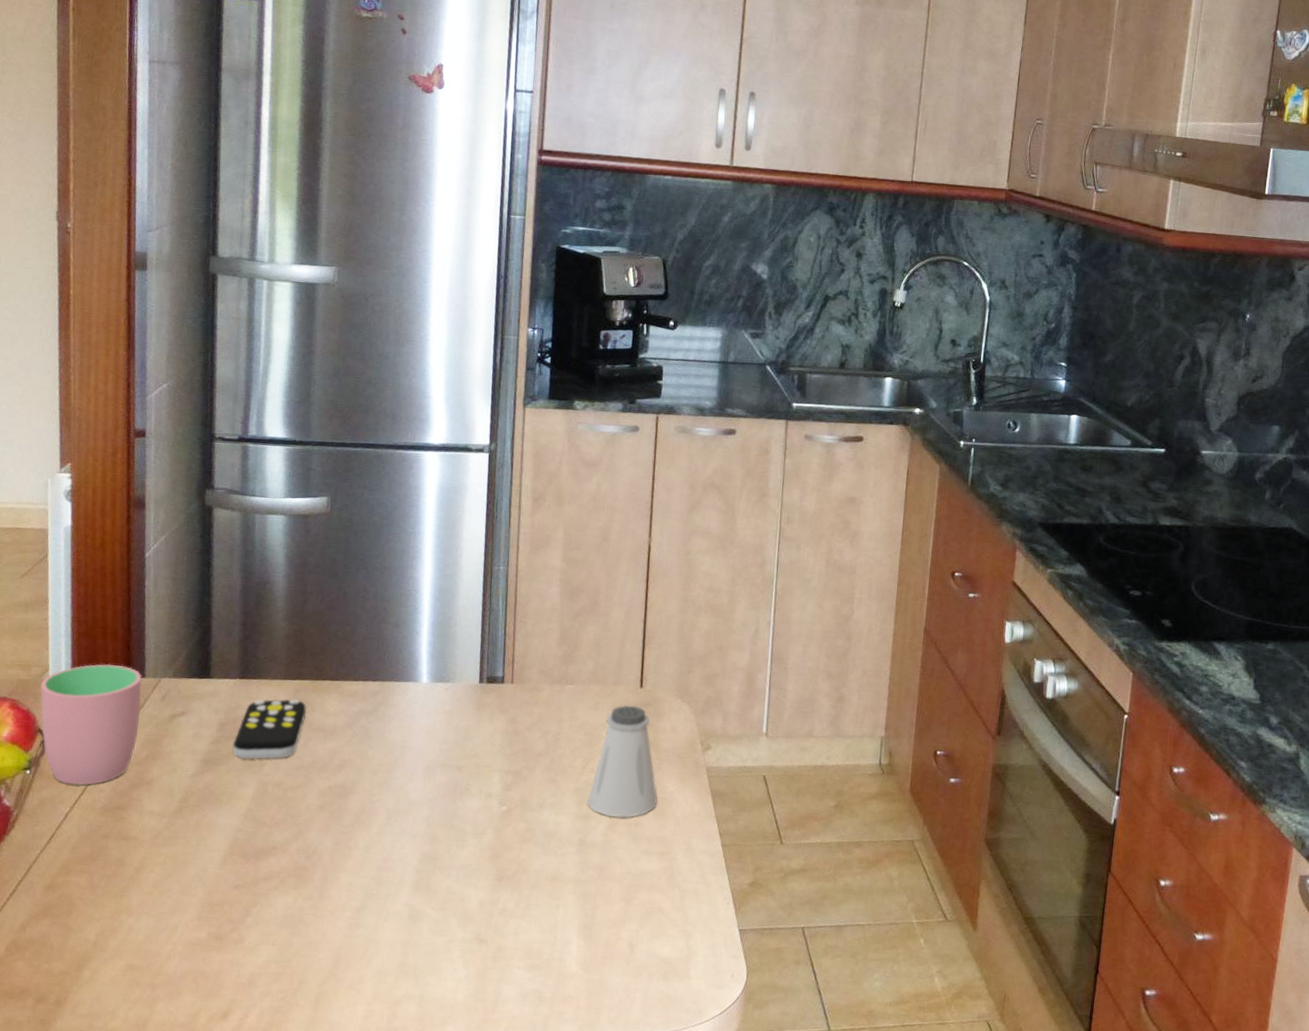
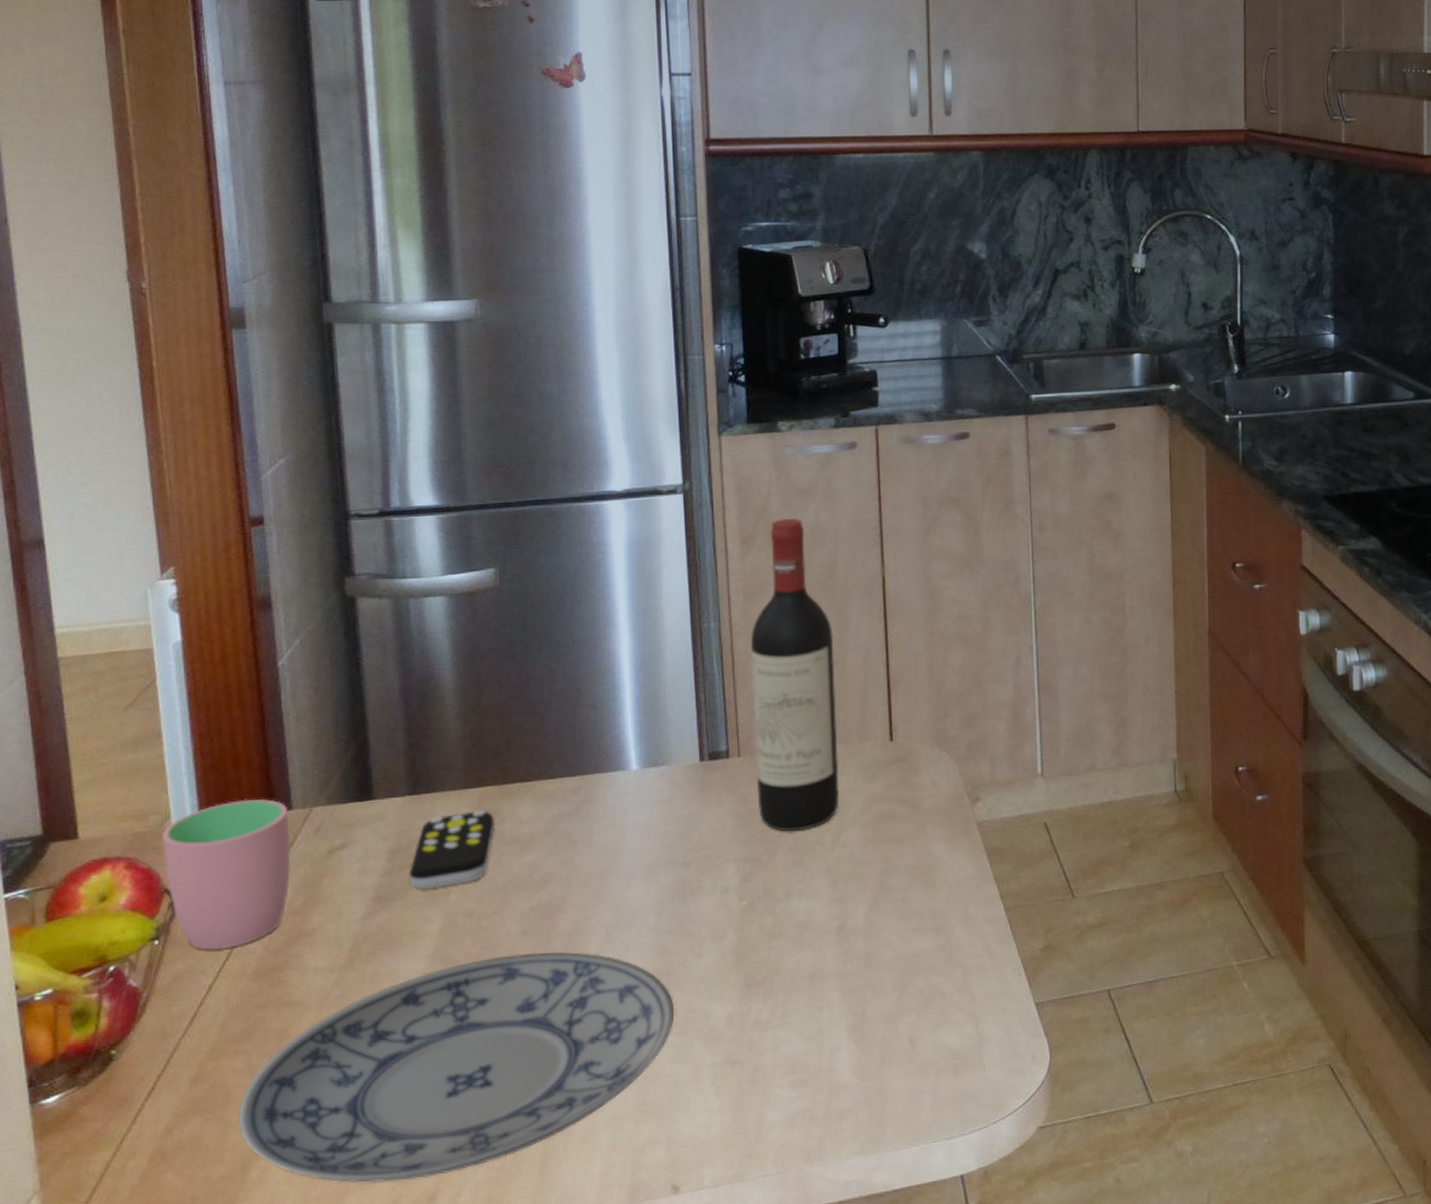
plate: none [78,823,438,998] -> present [238,951,675,1183]
wine bottle: none [524,485,602,754] -> present [751,517,839,832]
saltshaker: present [587,705,658,818] -> none [842,763,925,895]

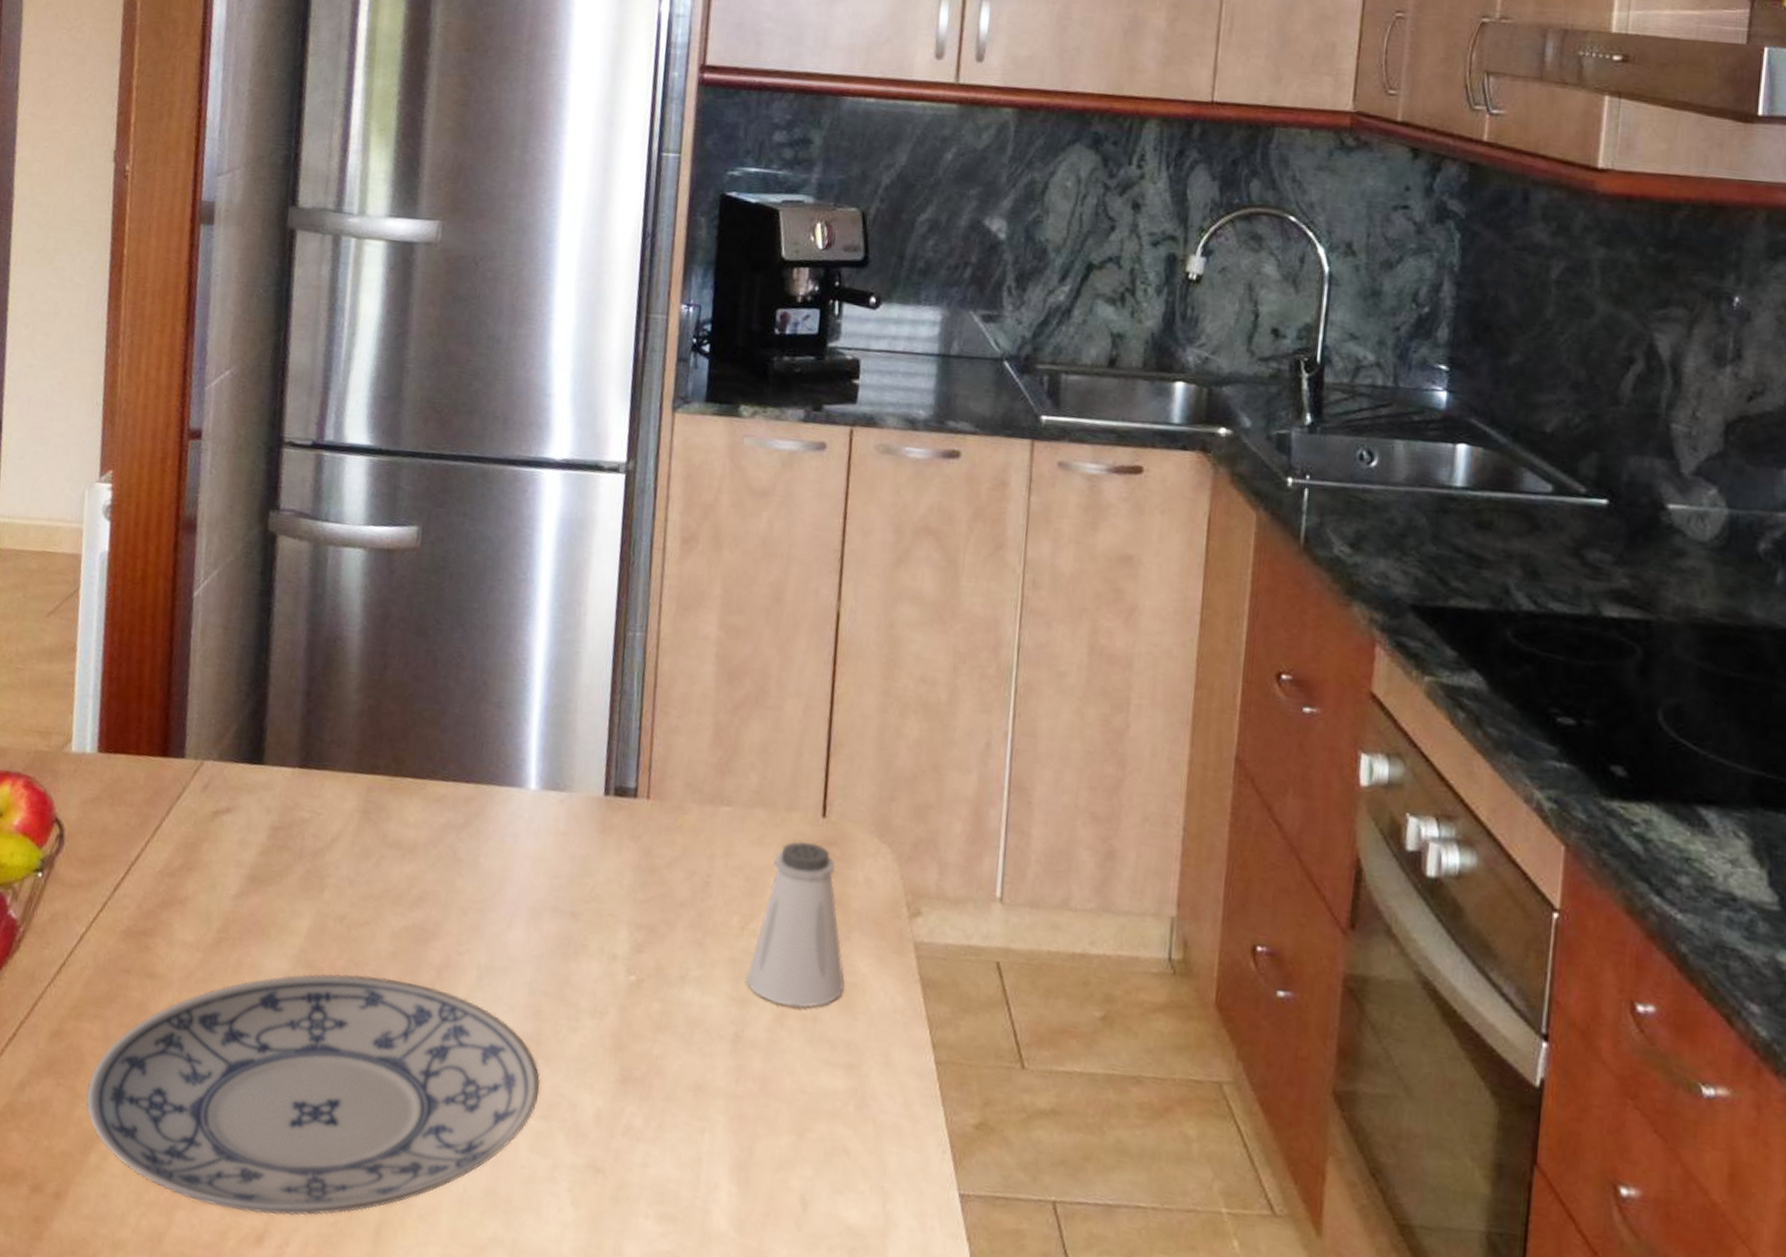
cup: present [162,798,290,950] -> none [58,736,181,898]
remote control: present [409,809,495,890] -> none [286,797,381,883]
wine bottle: present [751,517,839,832] -> none [662,521,773,906]
saltshaker: none [842,763,925,895] -> present [745,840,845,1008]

